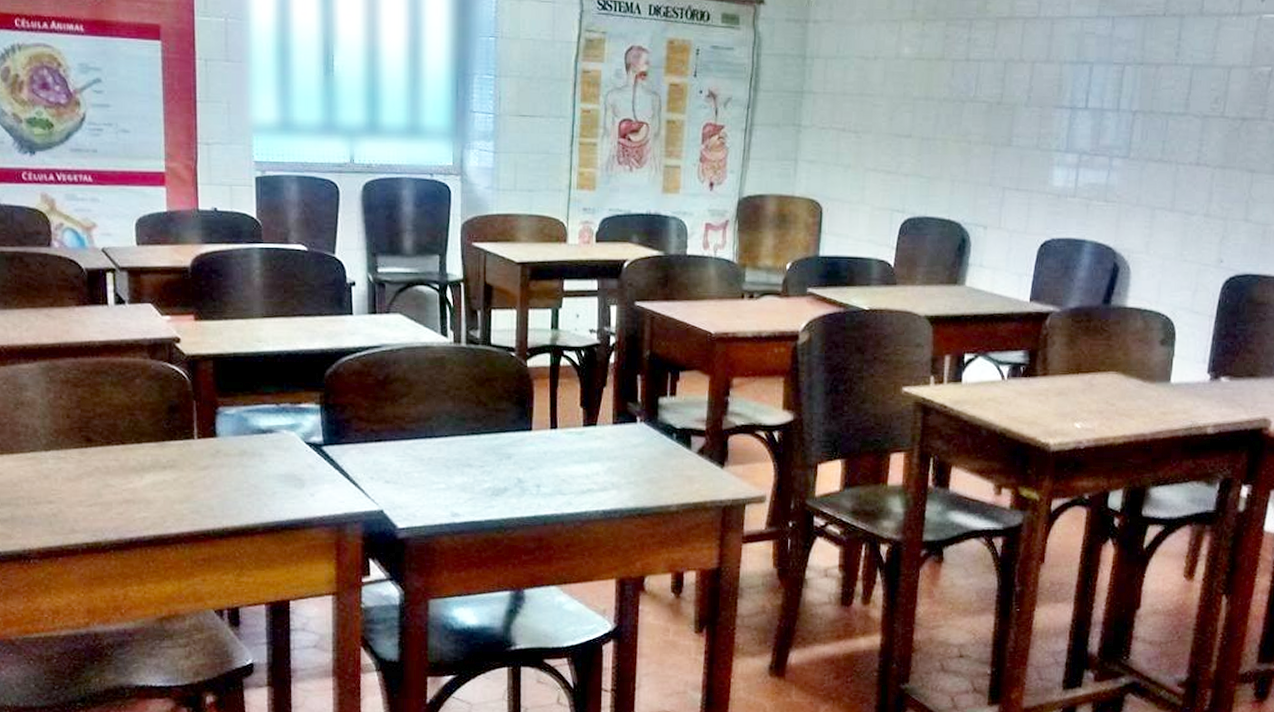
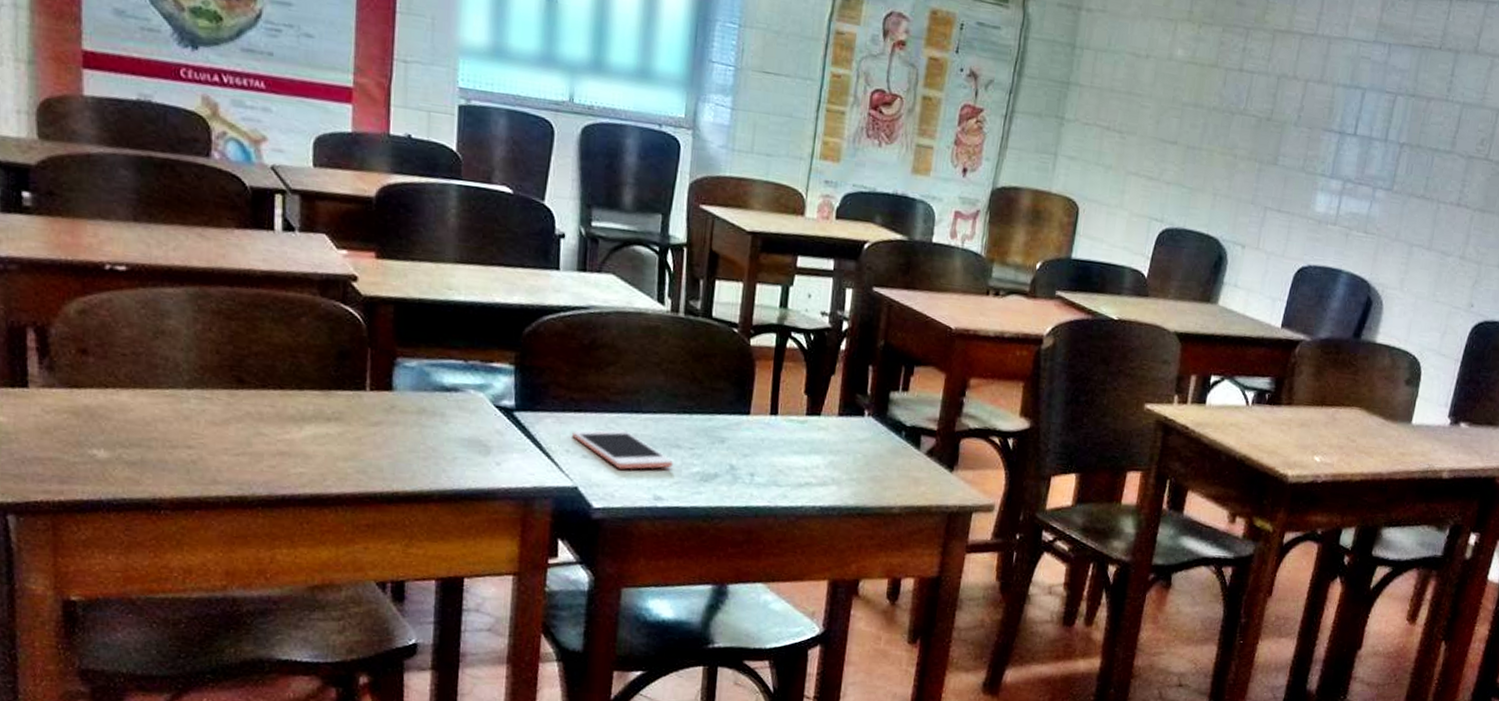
cell phone: none [375,455,466,491] -> present [572,429,673,470]

